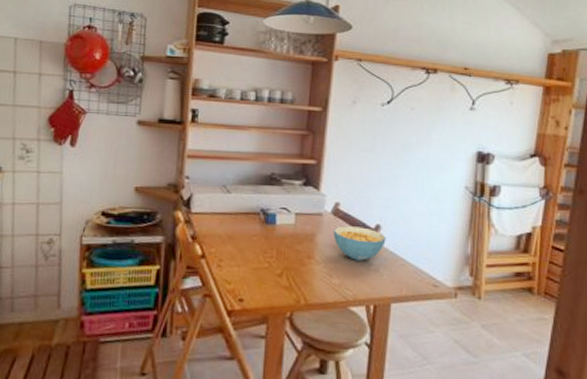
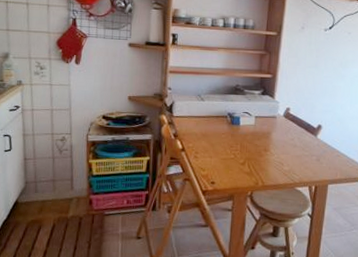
cereal bowl: present [334,226,386,261] -> none [285,126,326,153]

